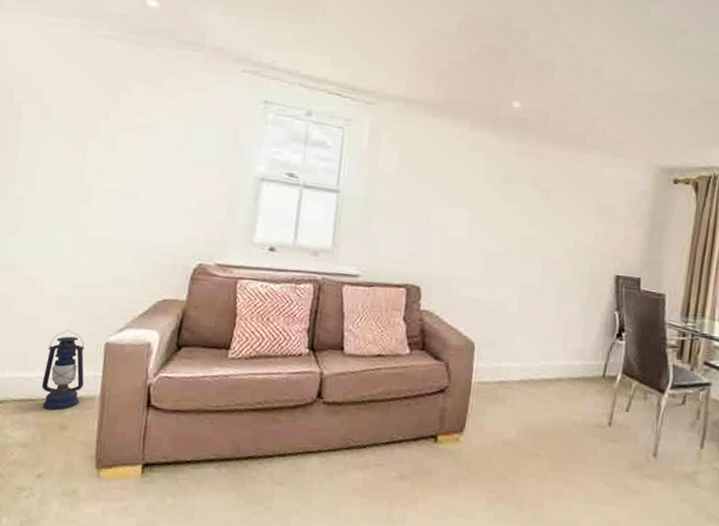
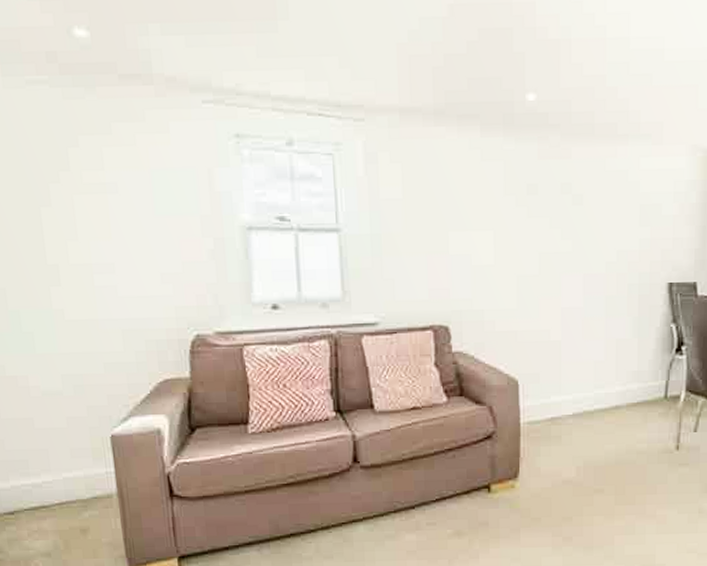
lantern: present [42,330,85,411] -> none [49,427,97,515]

